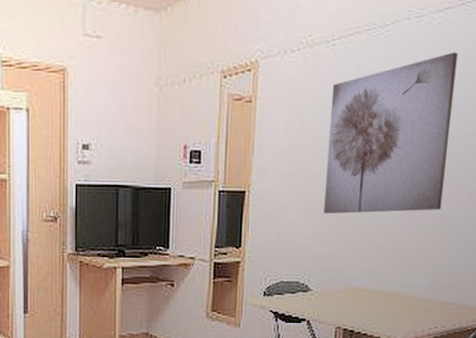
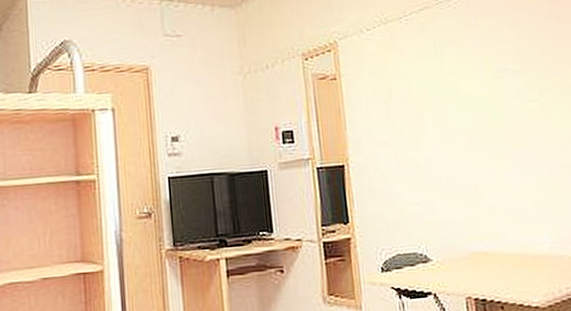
wall art: present [324,52,458,214] -> none [413,15,547,180]

